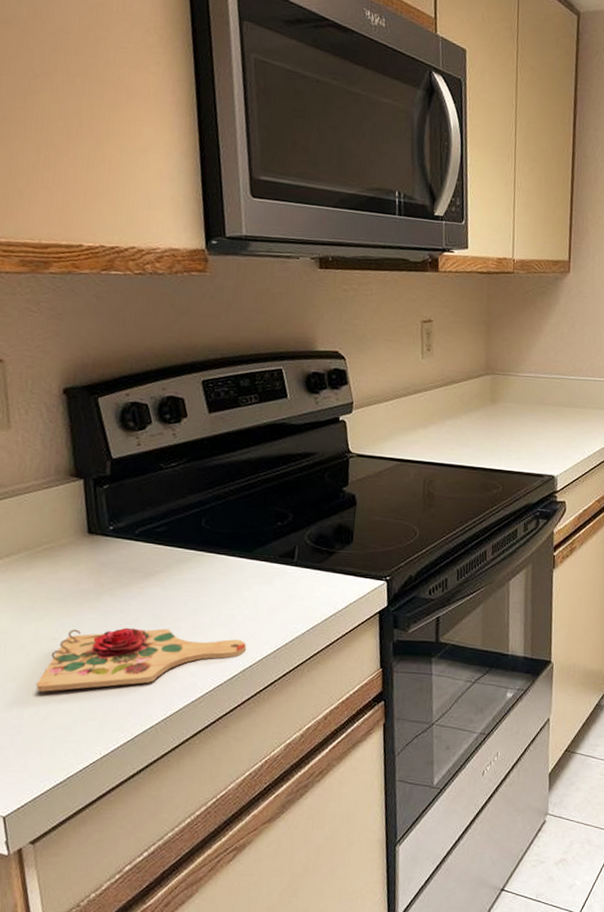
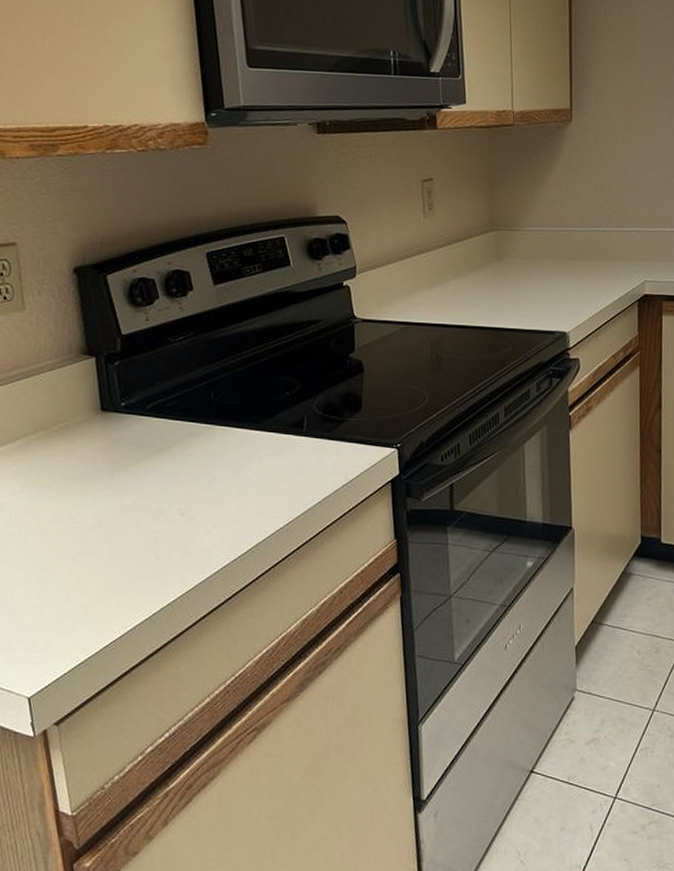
cutting board: present [36,627,247,692] -> none [56,504,260,571]

